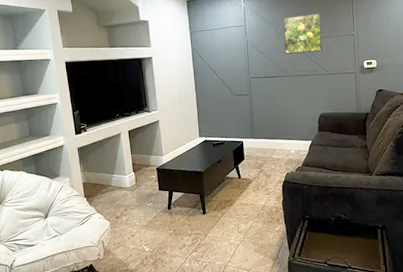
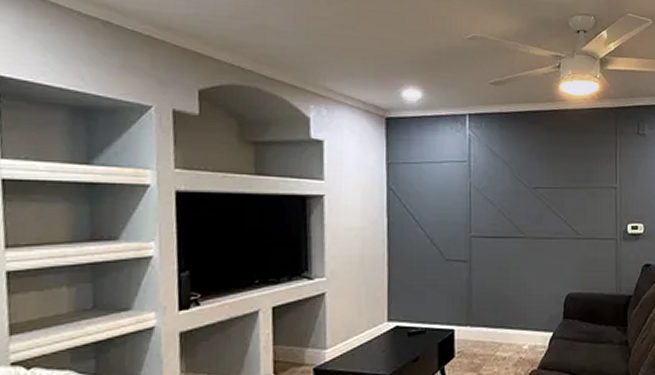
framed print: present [282,12,322,54] -> none [522,153,575,207]

